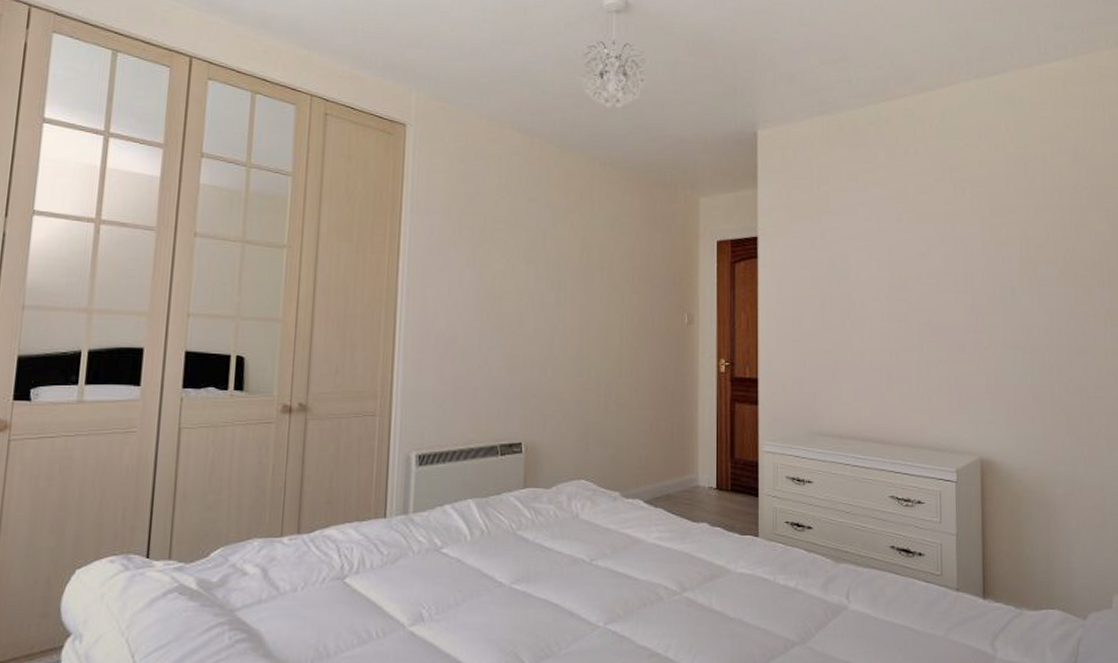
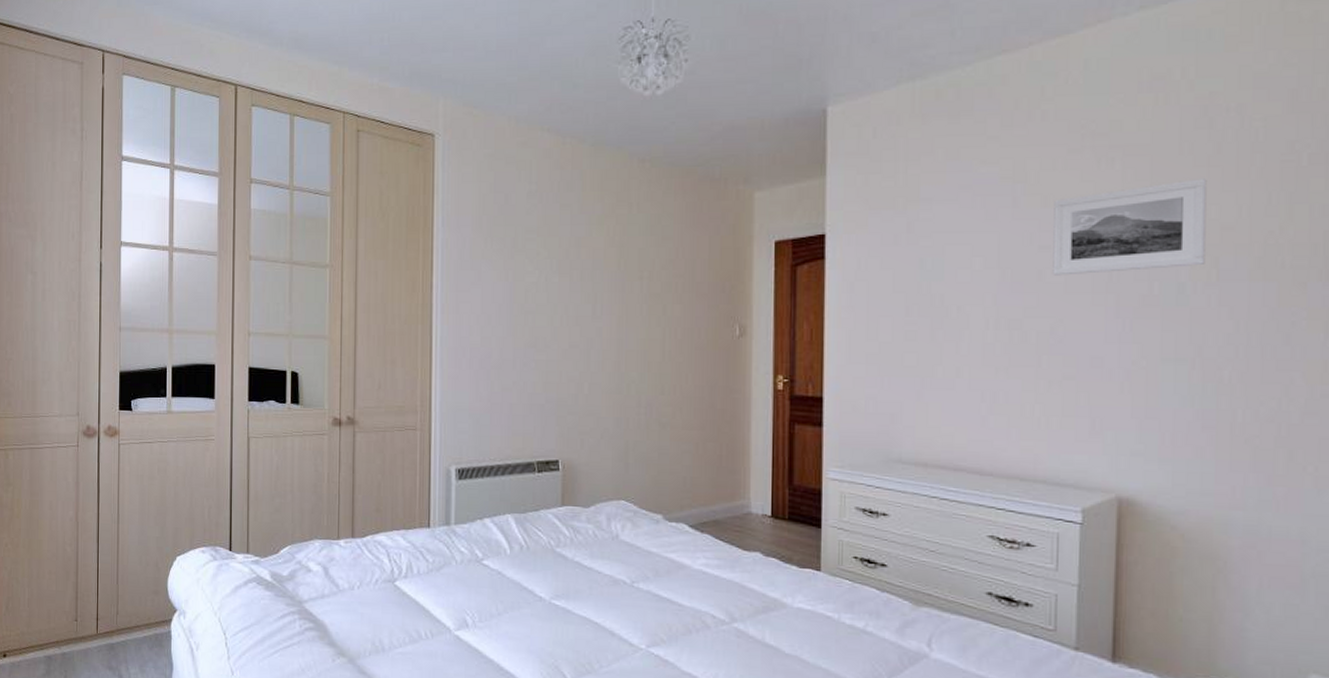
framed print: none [926,207,1028,278] -> present [1053,179,1207,276]

